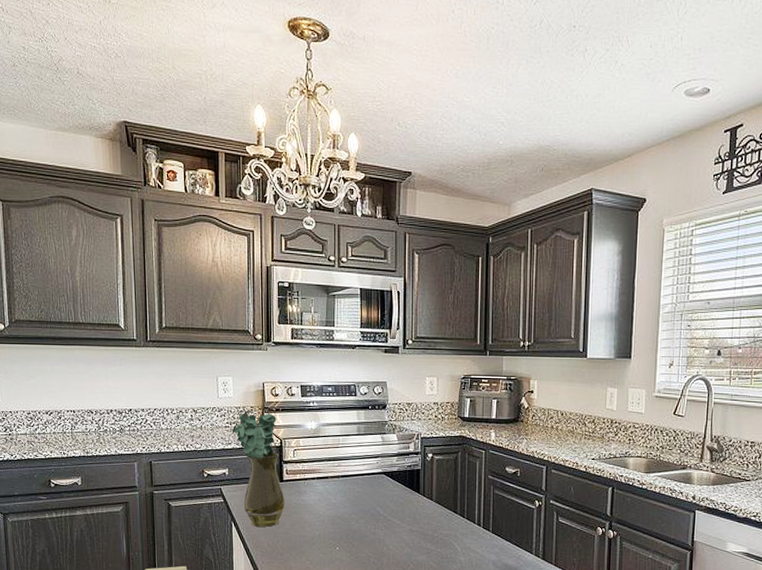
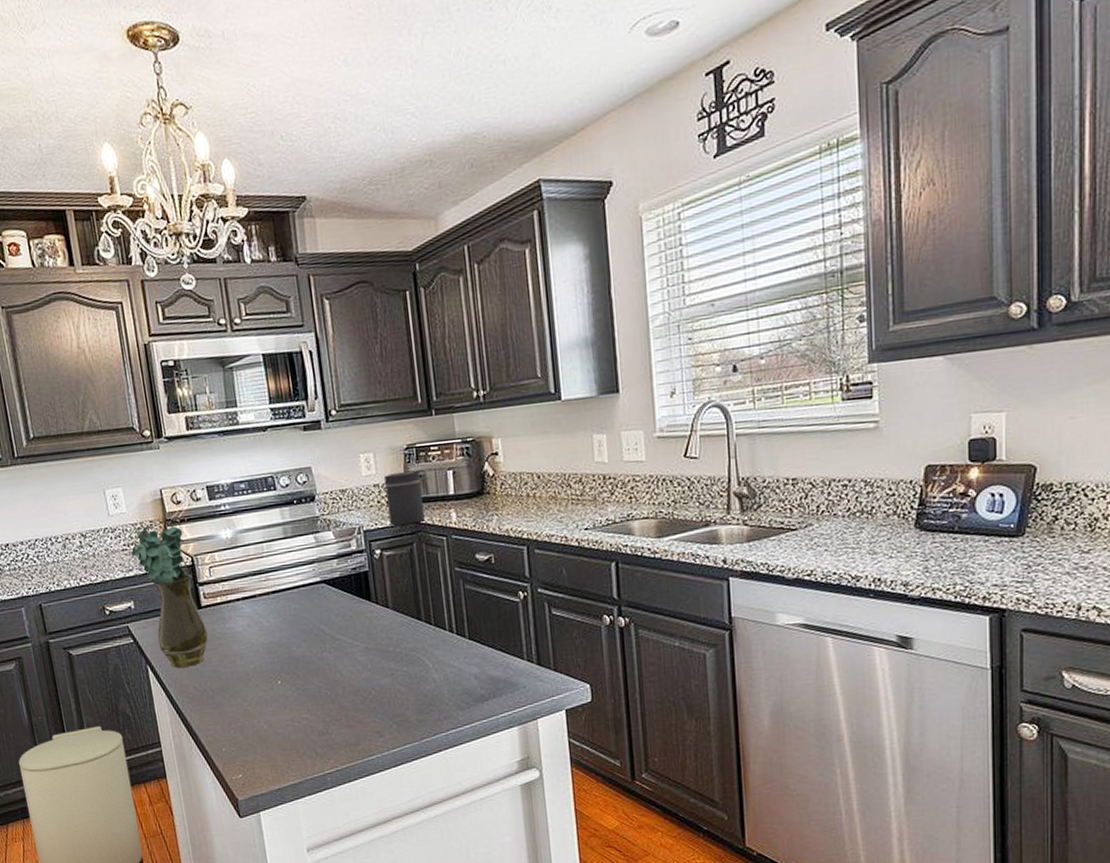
cylinder: none [442,395,471,437] -> present [384,470,425,526]

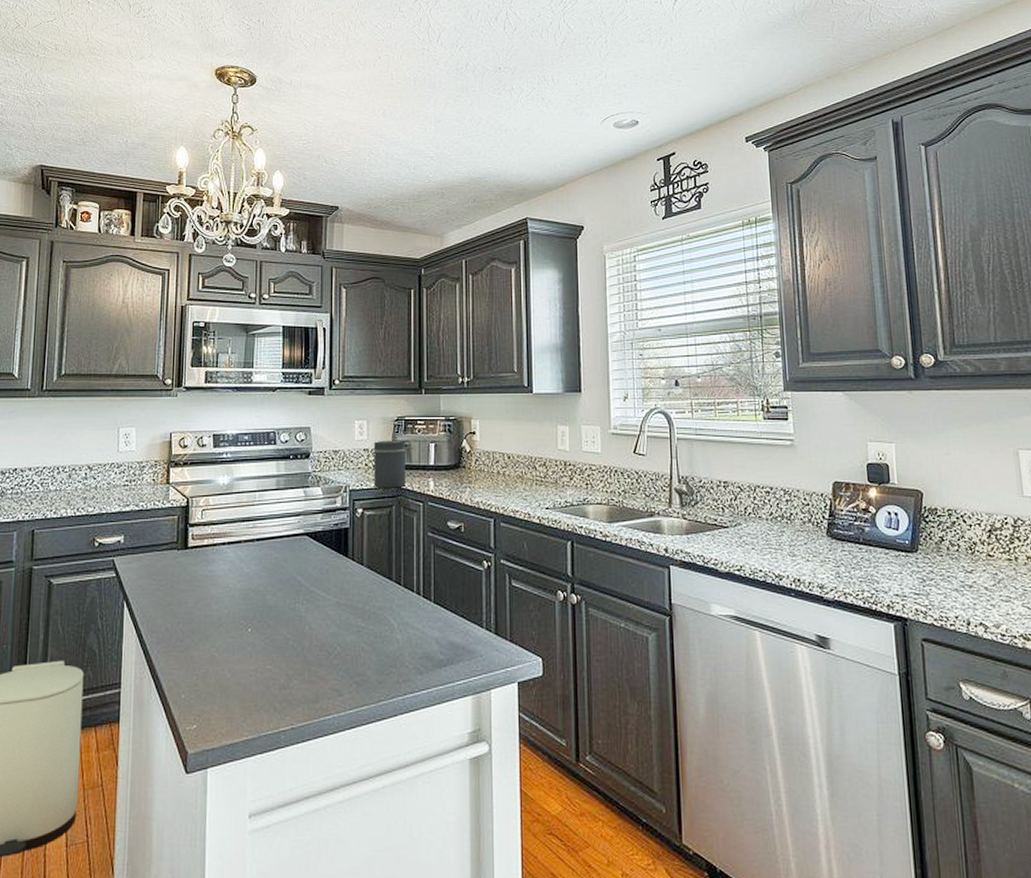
vase: present [130,522,209,668] -> none [131,461,189,606]

